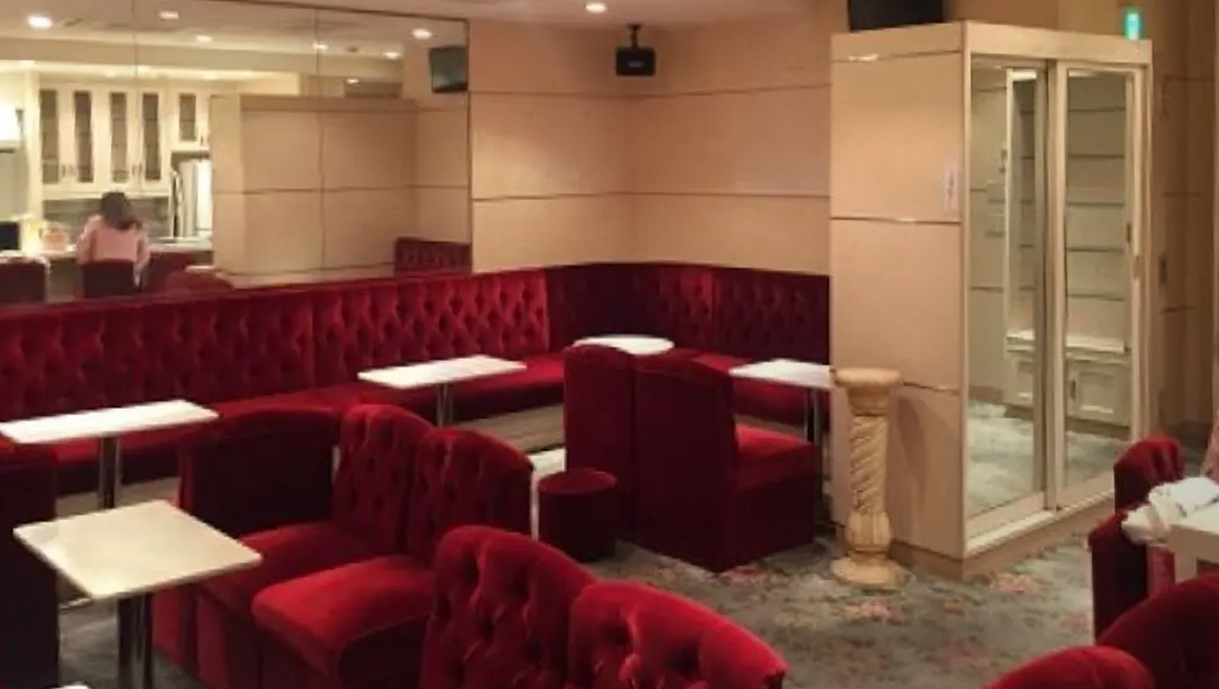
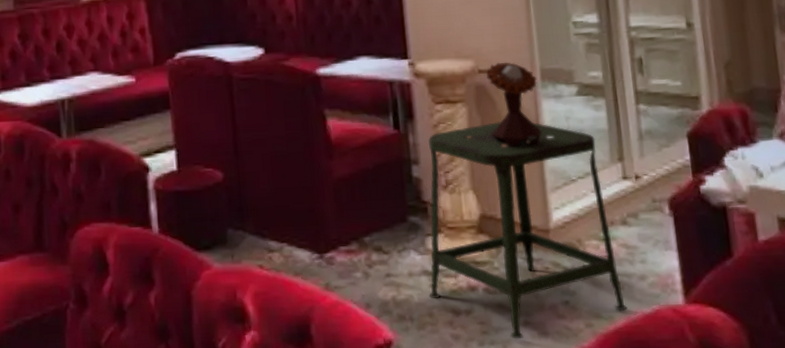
stool: none [829,440,1036,676] -> present [427,121,628,339]
mushroom: none [911,375,965,469] -> present [486,61,542,148]

